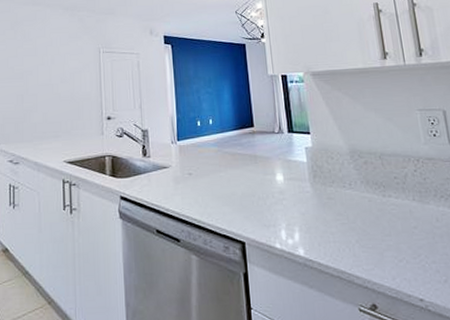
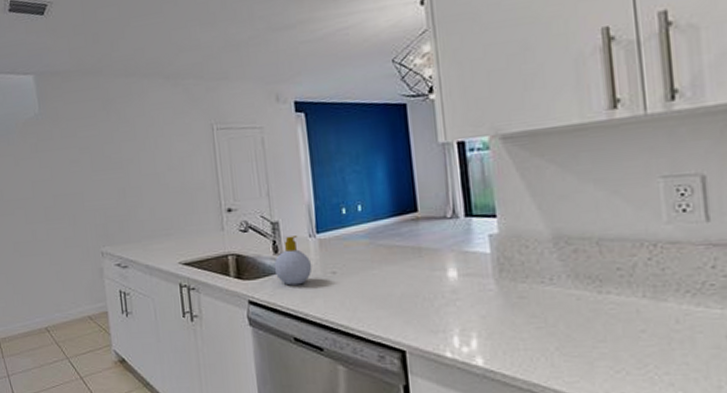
soap bottle: none [142,142,173,184] -> present [273,236,312,286]

